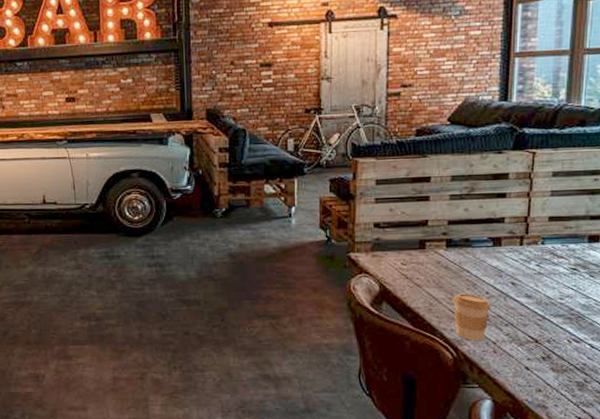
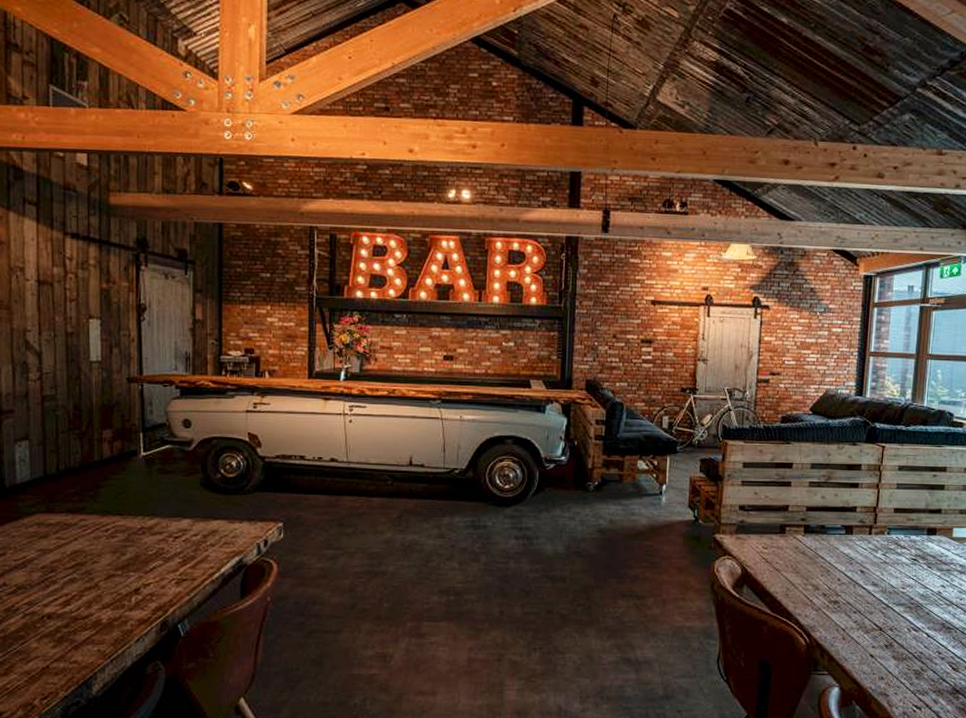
coffee cup: present [453,293,491,341] -> none [808,580,842,627]

